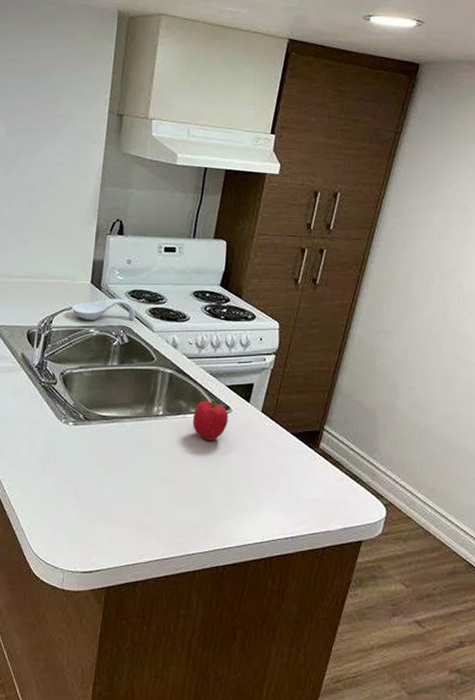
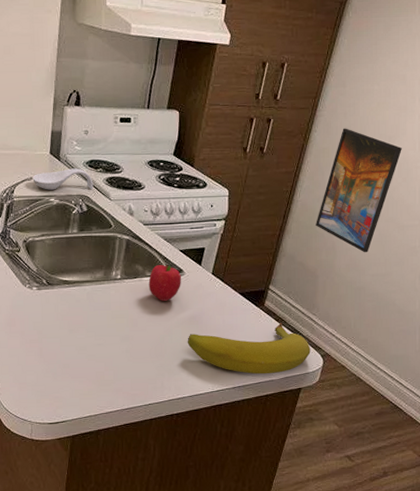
banana: none [234,466,372,524] -> present [187,322,311,375]
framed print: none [374,259,467,392] -> present [316,128,402,253]

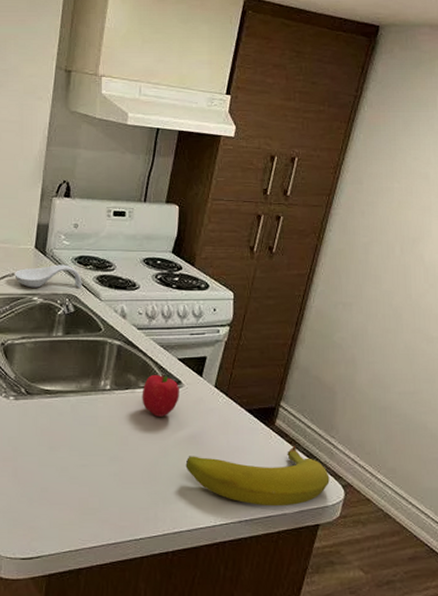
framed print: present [316,128,402,253] -> none [332,228,428,367]

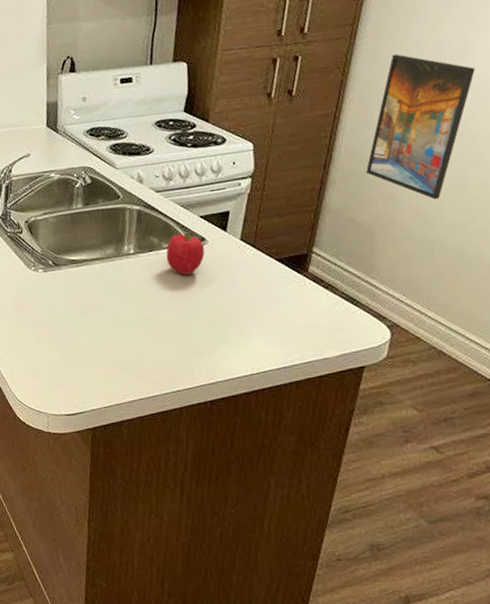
spoon rest: present [14,264,82,288] -> none [30,138,97,166]
banana: present [185,445,330,507] -> none [216,290,373,353]
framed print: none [332,228,428,367] -> present [366,54,475,200]

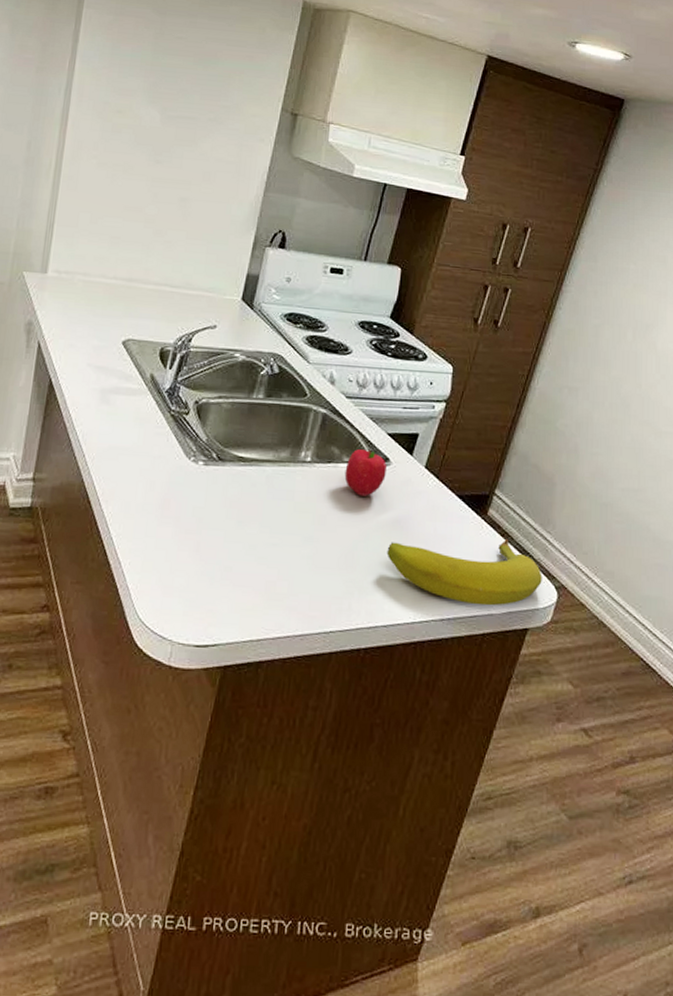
banana: none [216,290,373,353] -> present [386,538,542,606]
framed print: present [366,54,475,200] -> none [556,309,661,461]

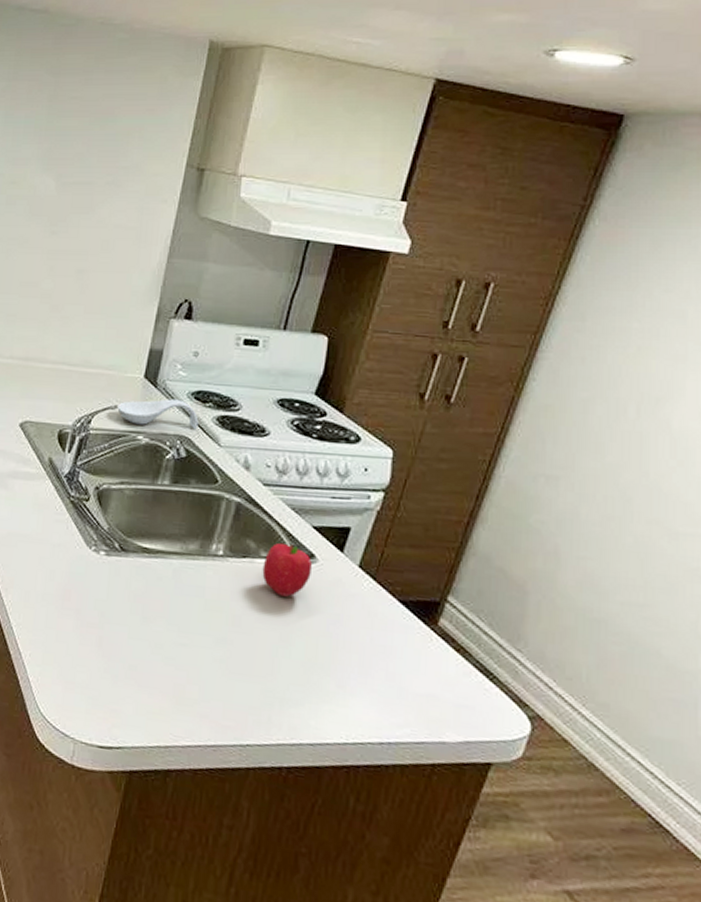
spoon rest: none [216,320,290,347] -> present [117,399,199,429]
banana: present [386,538,542,606] -> none [312,650,511,733]

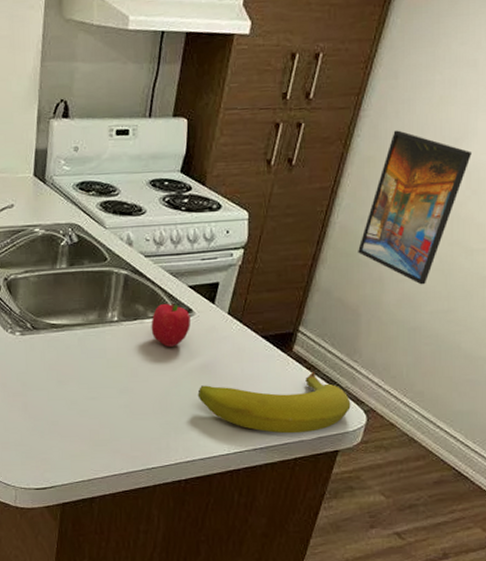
spoon rest: present [117,399,199,429] -> none [14,192,85,219]
banana: none [312,650,511,733] -> present [197,371,351,434]
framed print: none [528,379,677,568] -> present [358,130,471,285]

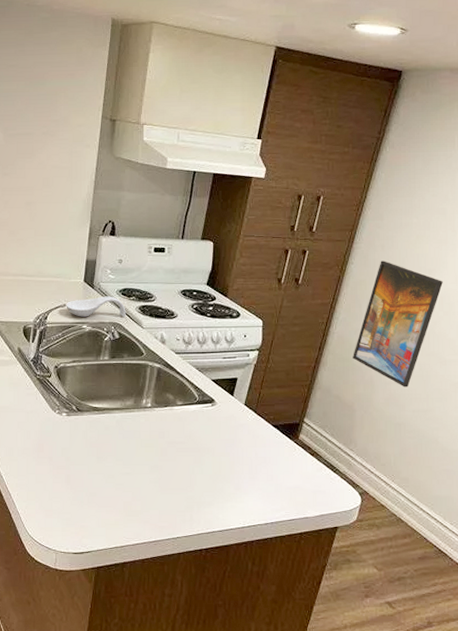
spoon rest: none [14,192,85,219] -> present [66,296,126,317]
fruit: present [151,303,190,347] -> none [179,393,213,431]
banana: present [197,371,351,434] -> none [218,457,348,511]

